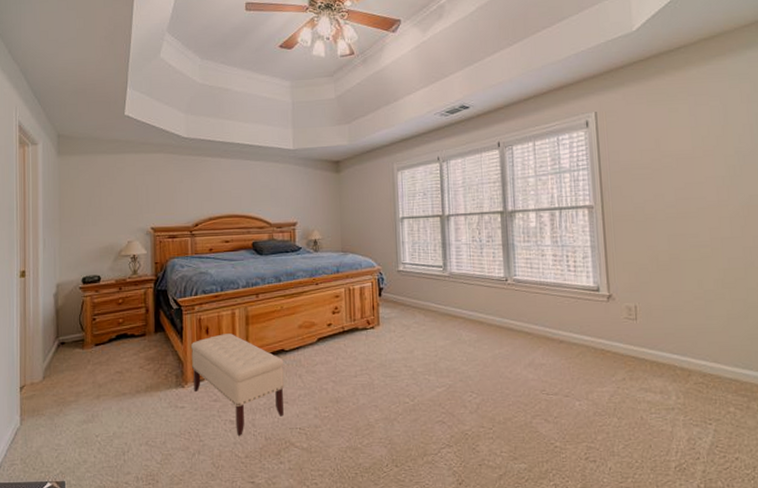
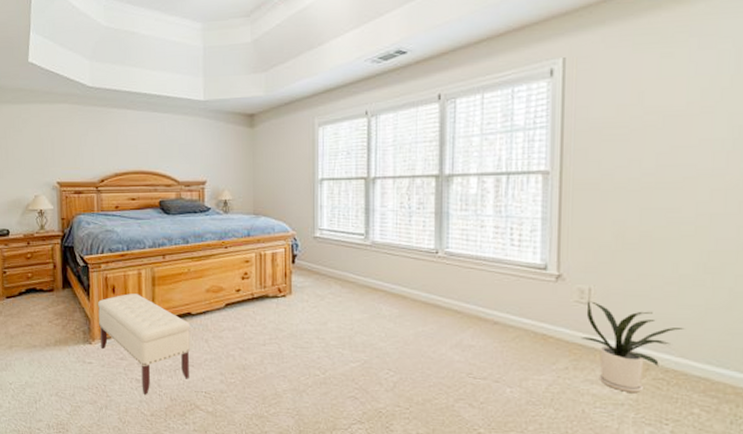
house plant: none [632,317,714,397] -> present [580,301,685,392]

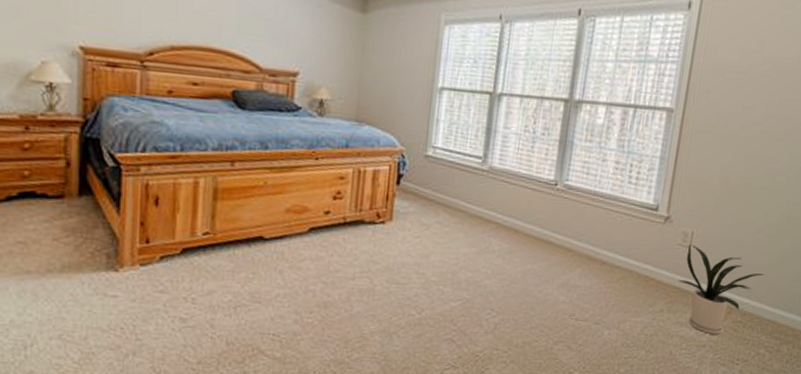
bench: present [97,294,191,395] -> none [130,208,261,337]

